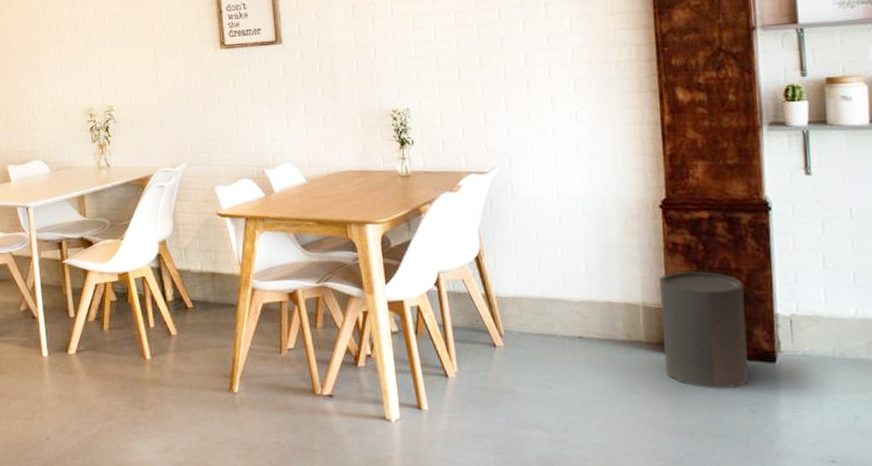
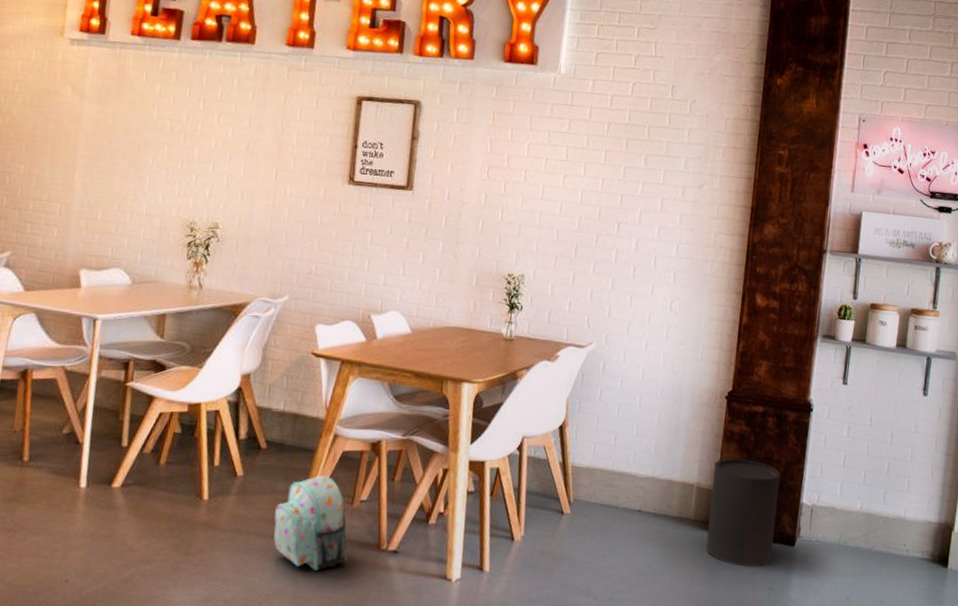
backpack: none [210,327,286,418] -> present [273,474,347,571]

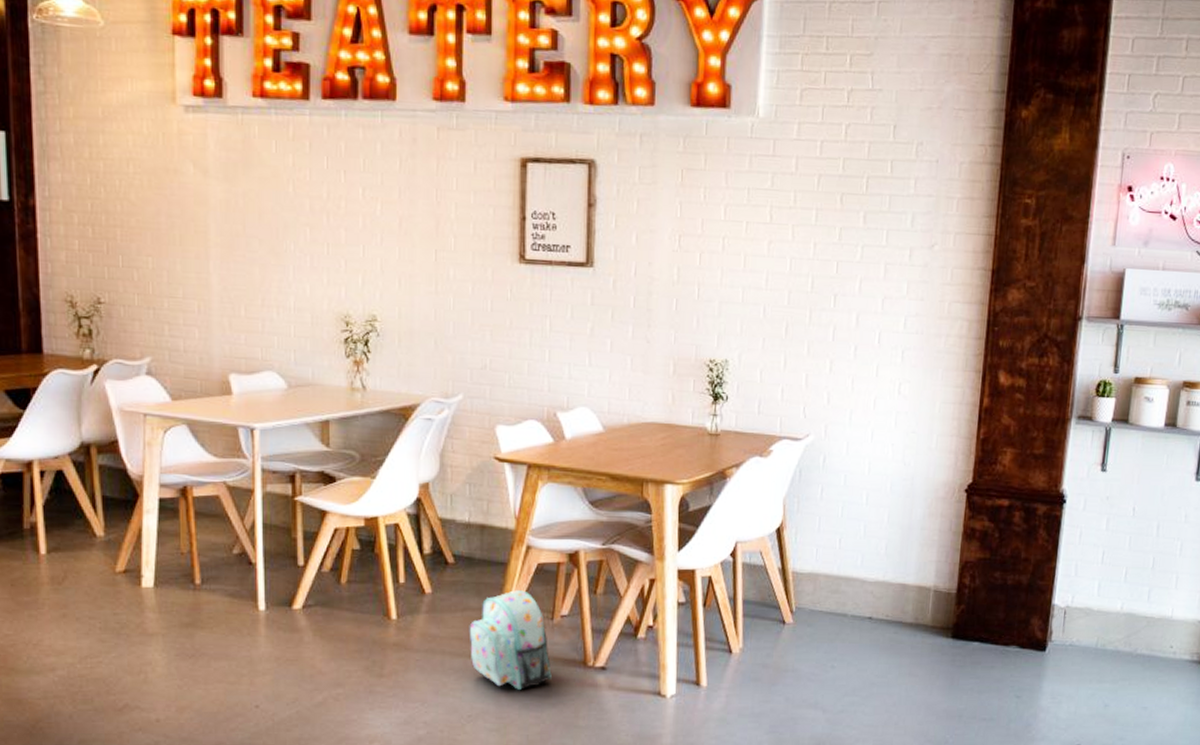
trash can: present [705,458,780,567] -> none [945,558,1029,675]

